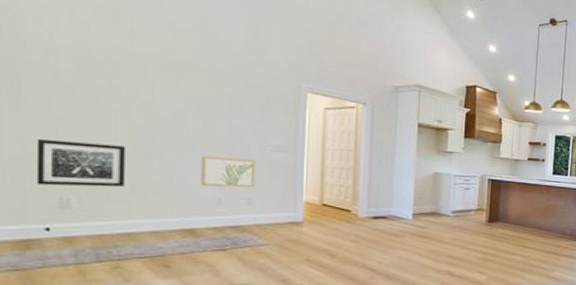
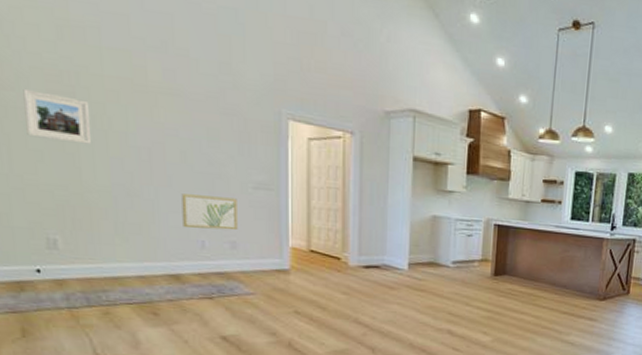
wall art: present [36,138,125,187] -> none [18,173,107,228]
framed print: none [50,62,117,113] -> present [23,88,91,144]

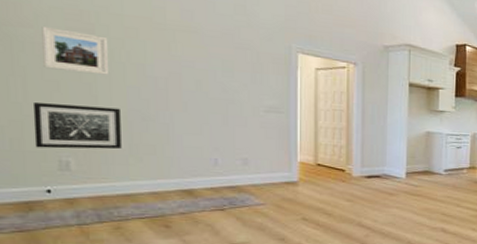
wall art: none [18,173,107,228] -> present [32,101,122,150]
wall art: present [181,194,238,231] -> none [196,117,249,149]

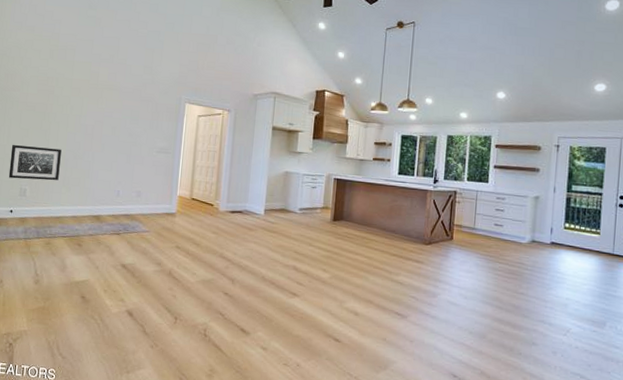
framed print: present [42,25,109,75] -> none [21,89,61,124]

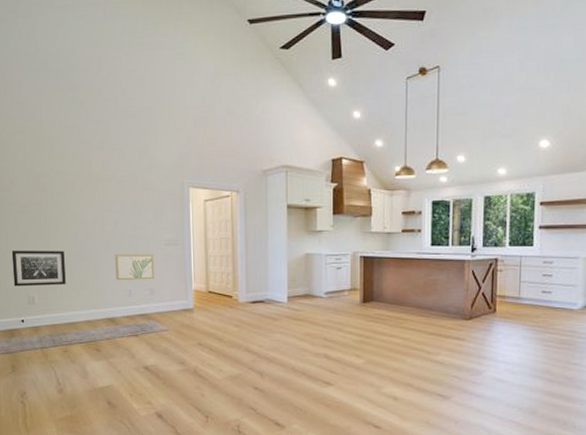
wall art: none [107,157,145,183] -> present [115,254,155,281]

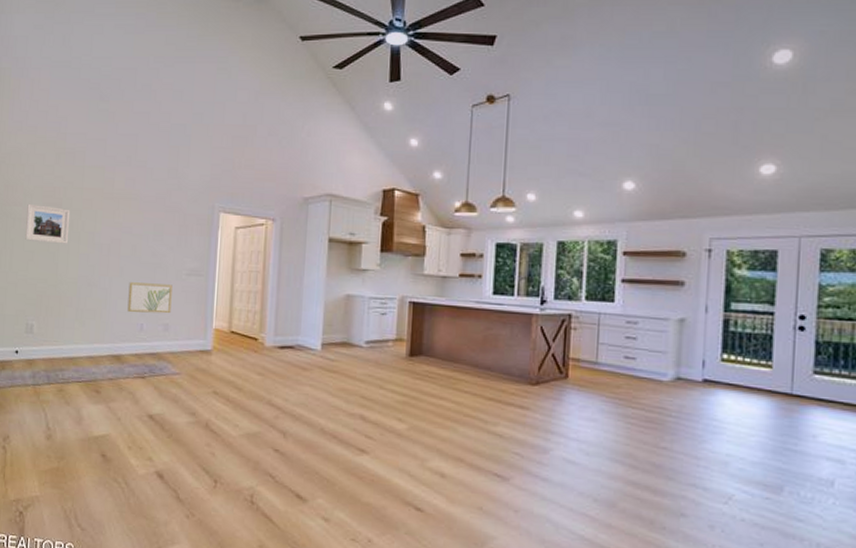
wall art: present [11,250,66,287] -> none [12,270,73,314]
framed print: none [15,189,56,224] -> present [25,203,71,244]

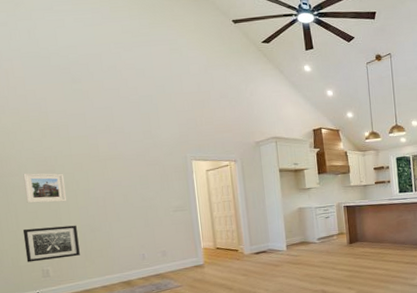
wall art: none [12,270,73,314] -> present [22,225,80,263]
wall art: present [127,282,173,314] -> none [126,220,166,247]

